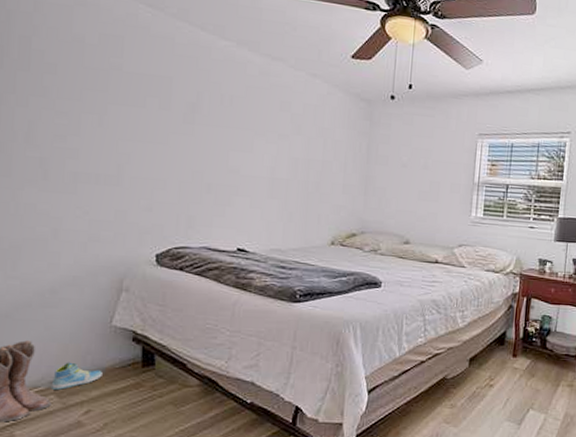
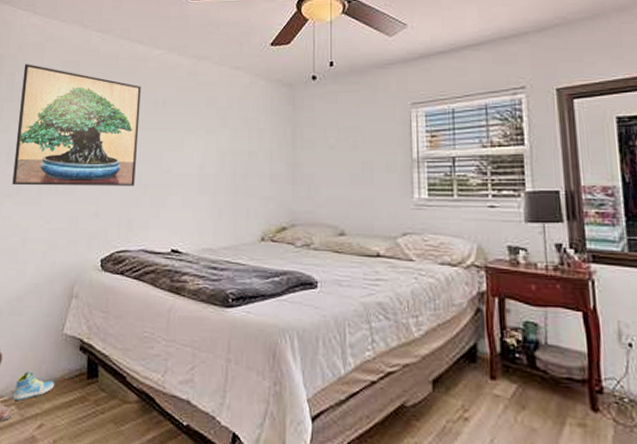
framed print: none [36,27,204,183] -> present [12,64,141,186]

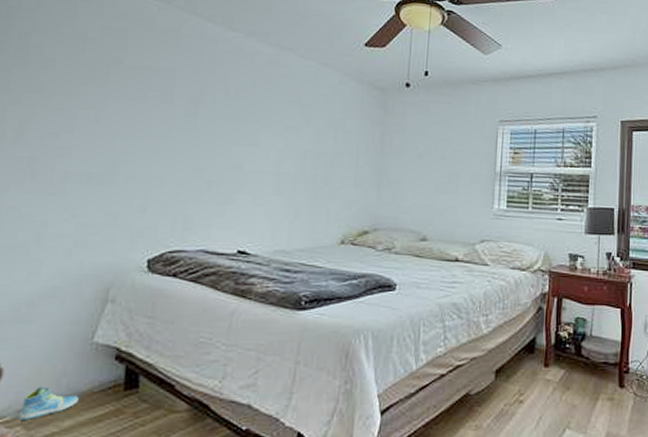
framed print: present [12,64,141,186] -> none [23,23,209,180]

